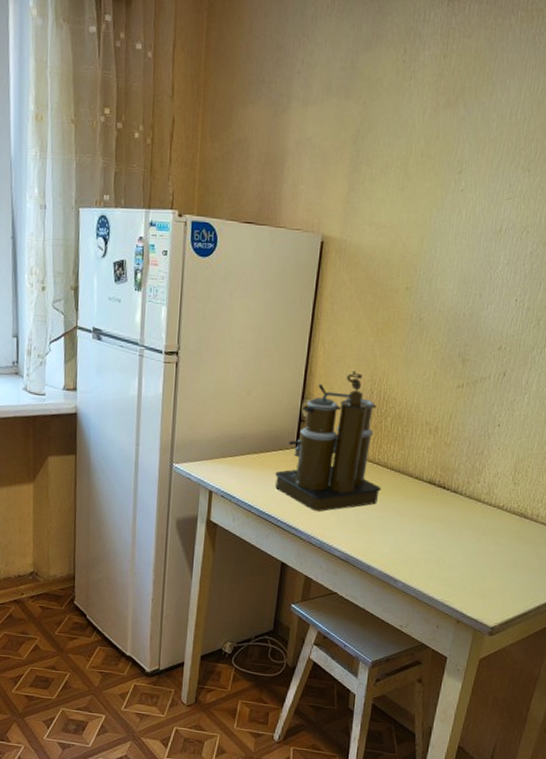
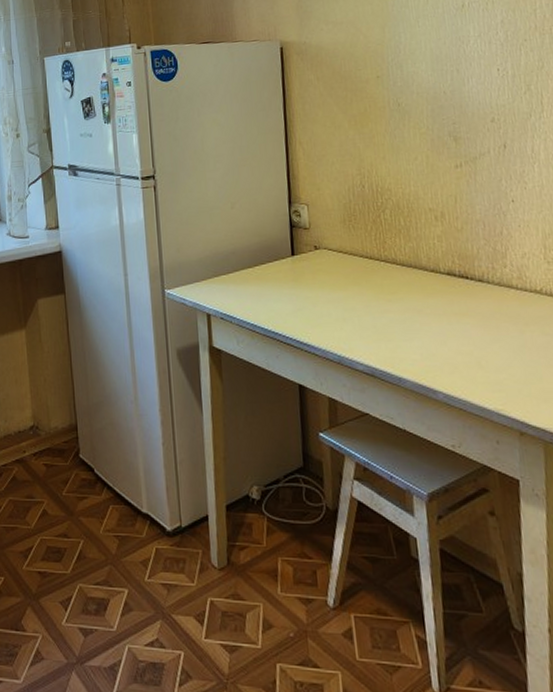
coffee maker: present [275,370,381,512] -> none [274,167,395,322]

